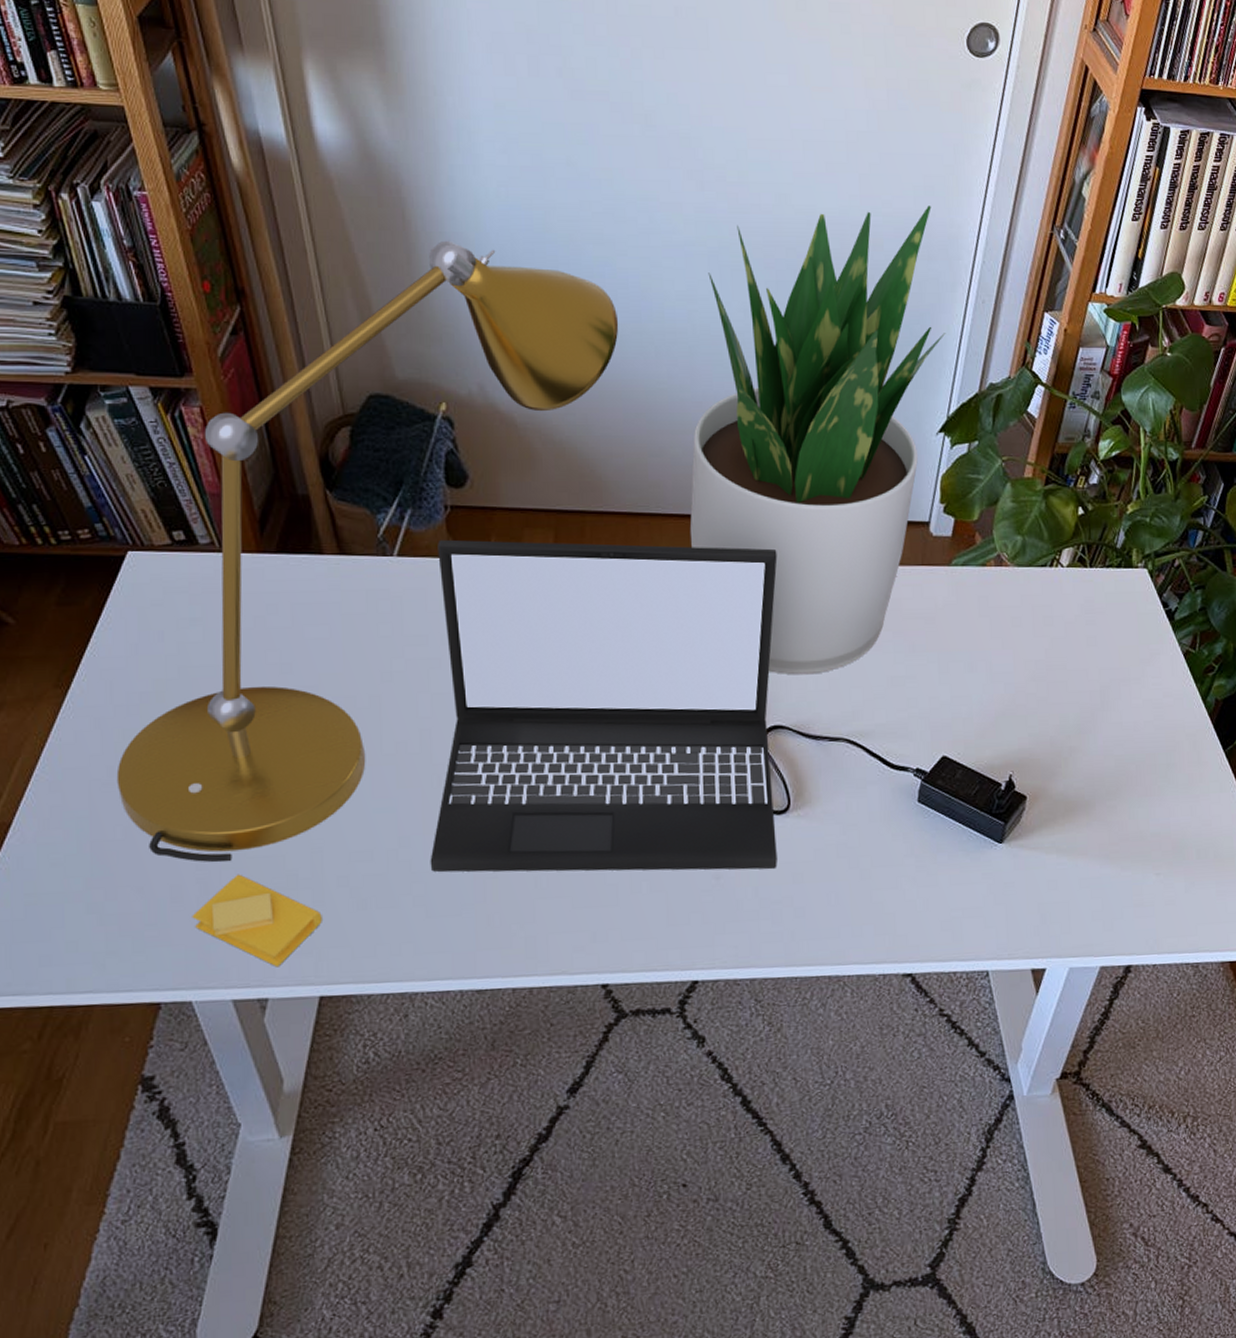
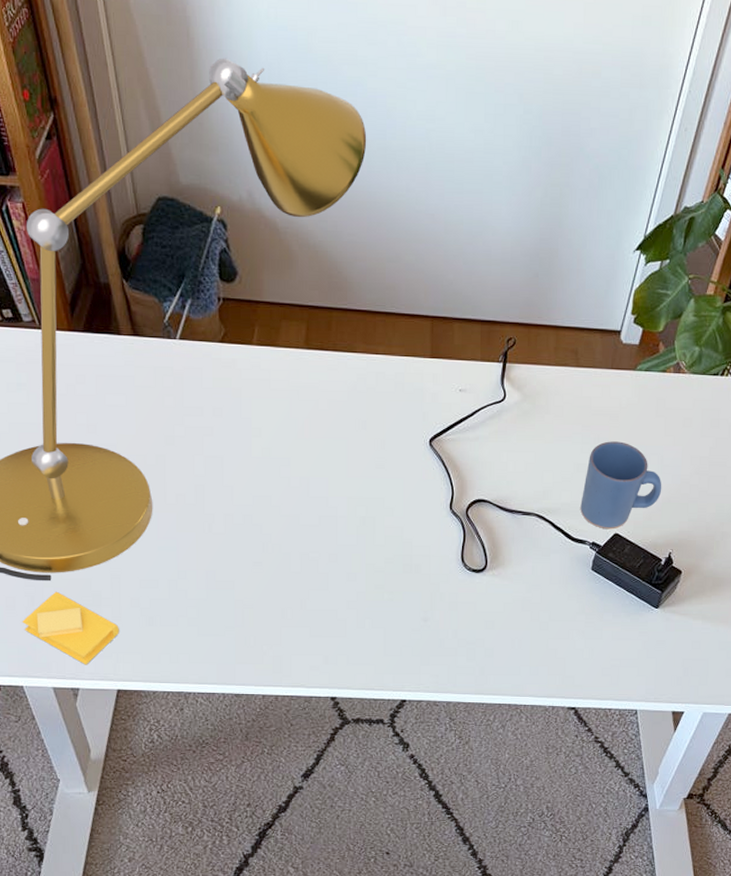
laptop: present [430,539,778,873] -> none [201,327,490,617]
planter: present [689,205,946,675] -> none [418,35,650,458]
mug: none [898,648,994,752] -> present [580,441,662,530]

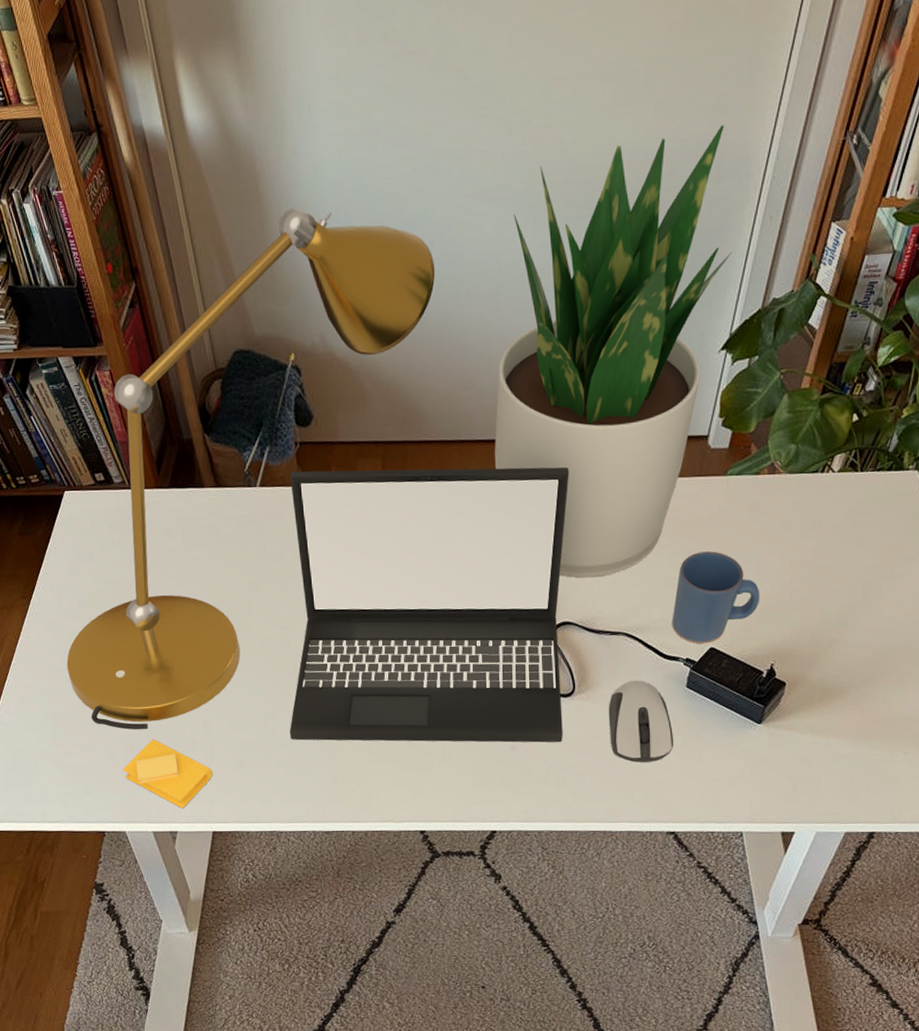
laptop: none [201,327,490,617] -> present [289,466,569,743]
planter: none [418,35,650,458] -> present [494,125,733,578]
computer mouse: none [518,560,577,640] -> present [608,680,673,763]

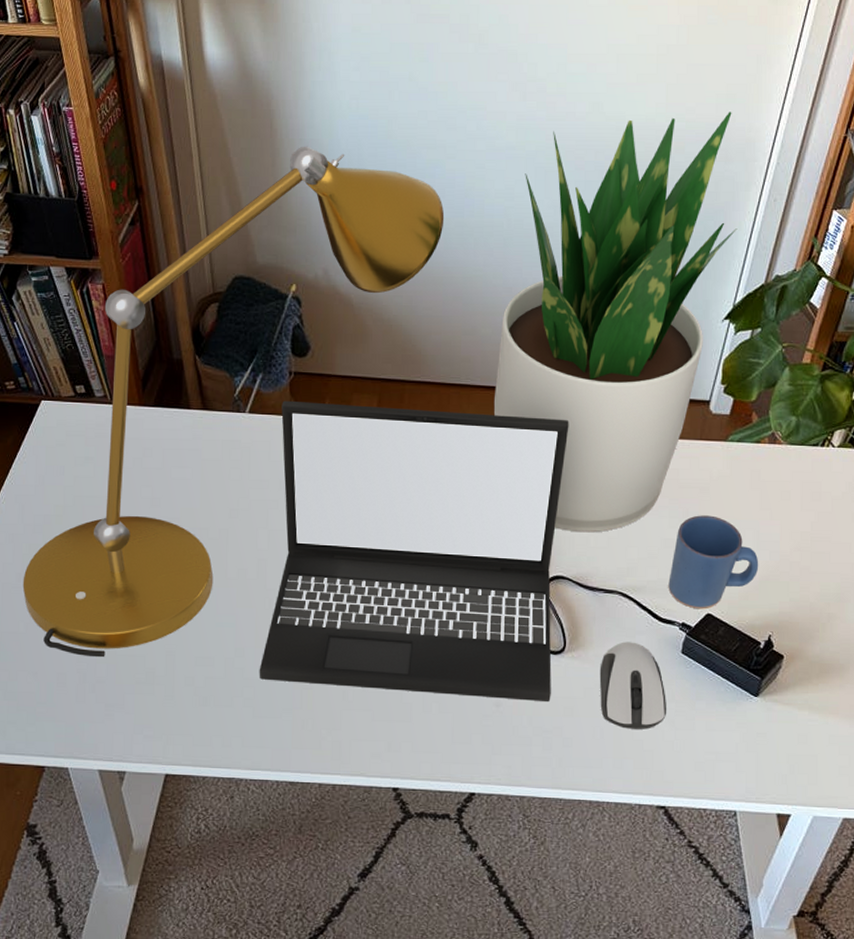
sticky notes: present [122,739,213,809] -> none [72,668,171,747]

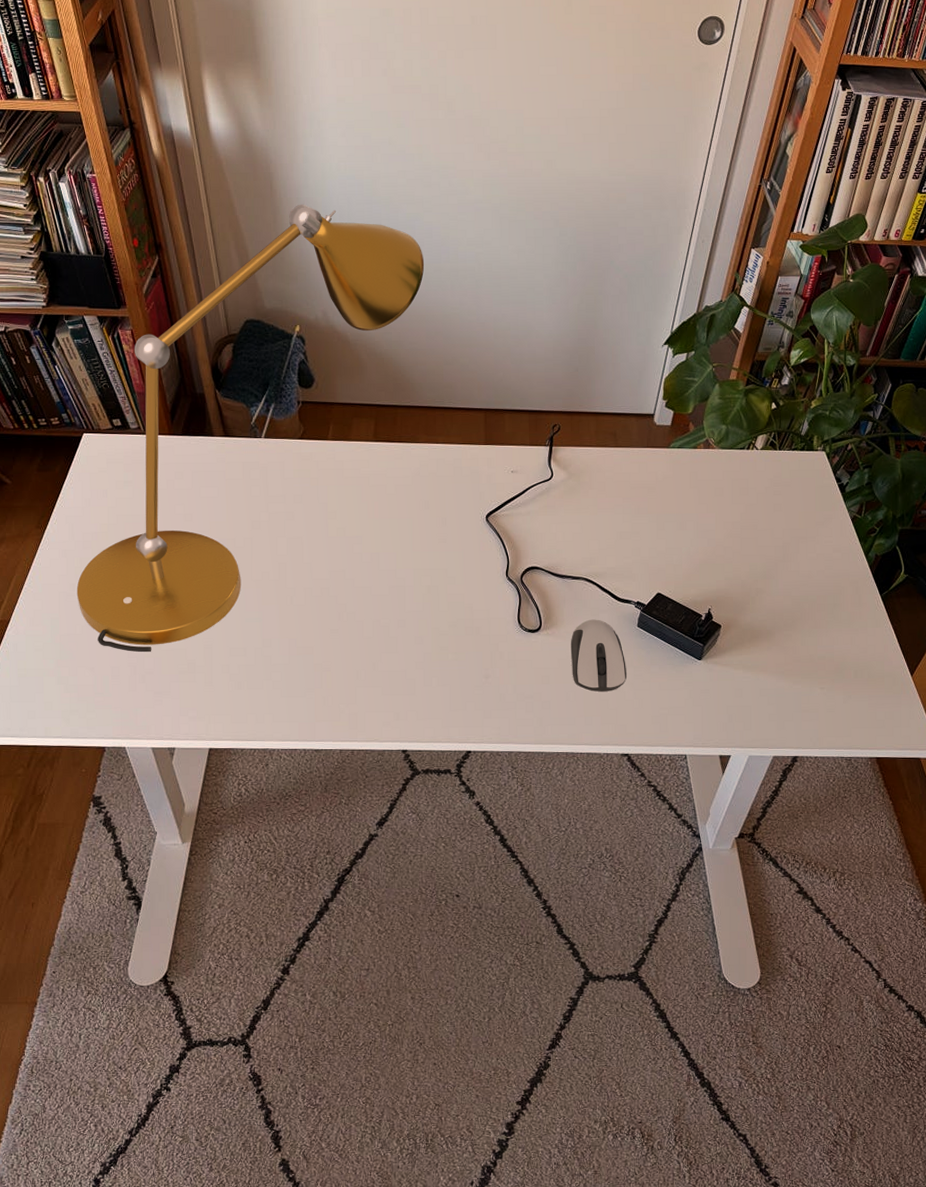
laptop: present [259,400,569,703] -> none [284,426,537,673]
planter: present [493,112,738,533] -> none [473,166,673,530]
mug: present [668,515,759,609] -> none [625,511,699,590]

